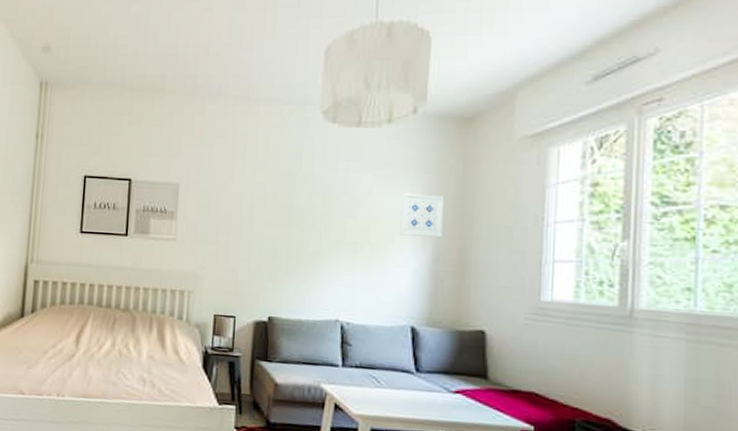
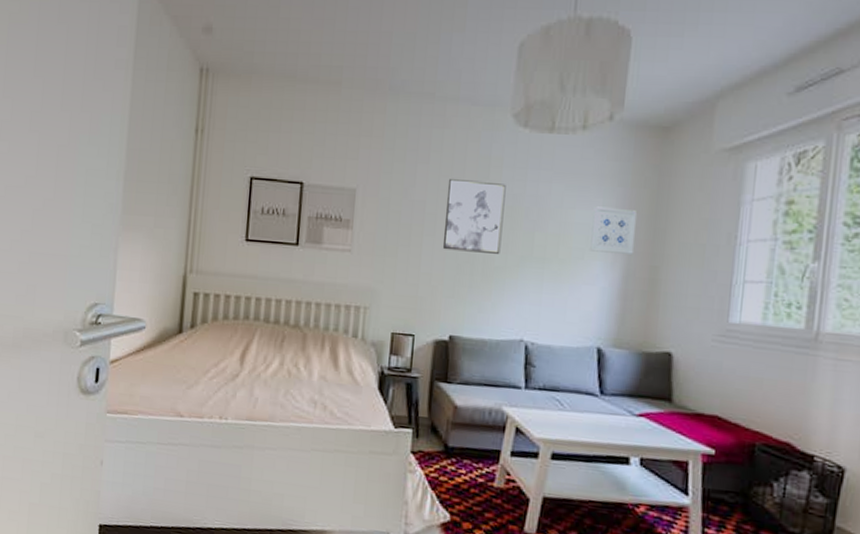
wall art: none [259,172,318,240] -> present [442,179,506,254]

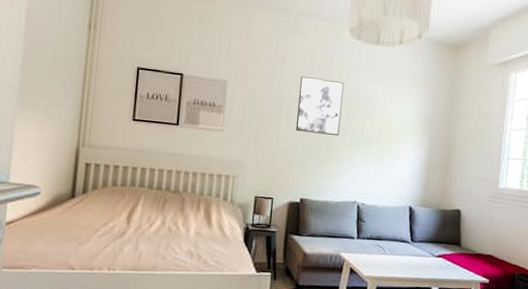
wall art: present [590,206,638,254] -> none [404,101,438,138]

